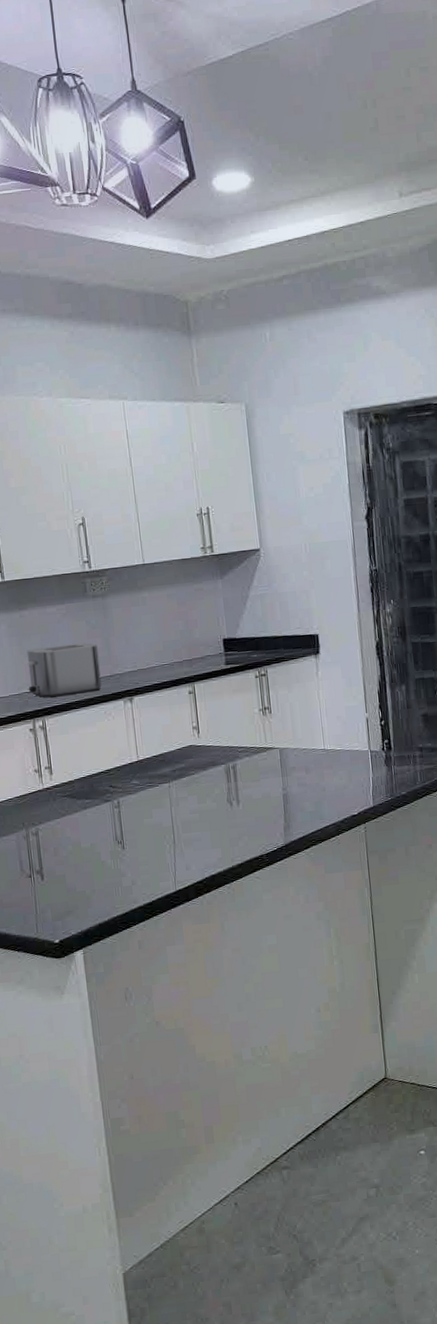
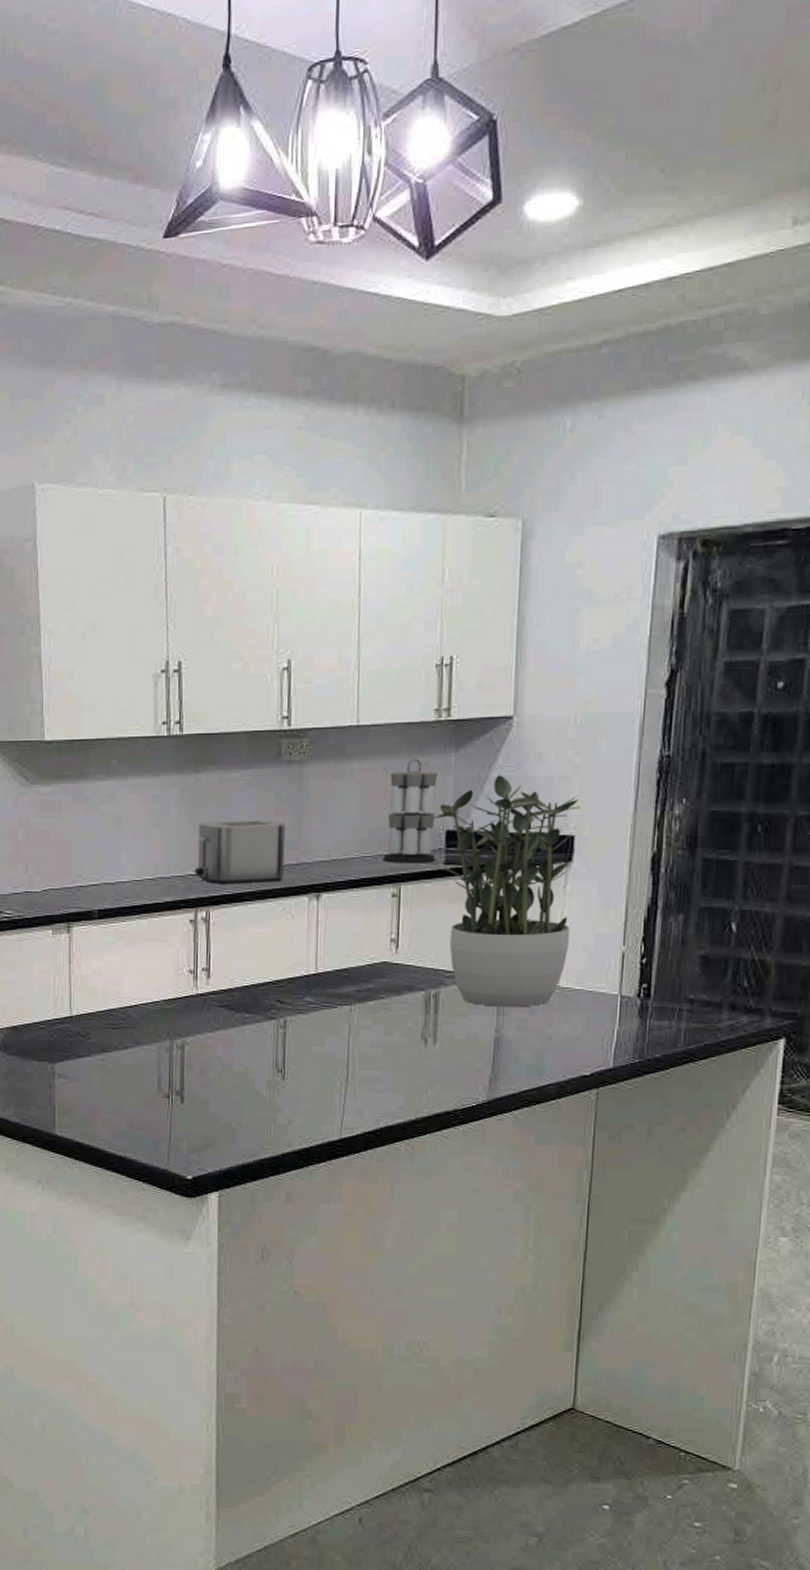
spice rack: none [174,586,218,668] -> present [383,758,437,863]
potted plant: none [212,593,328,771] -> present [434,775,580,1007]

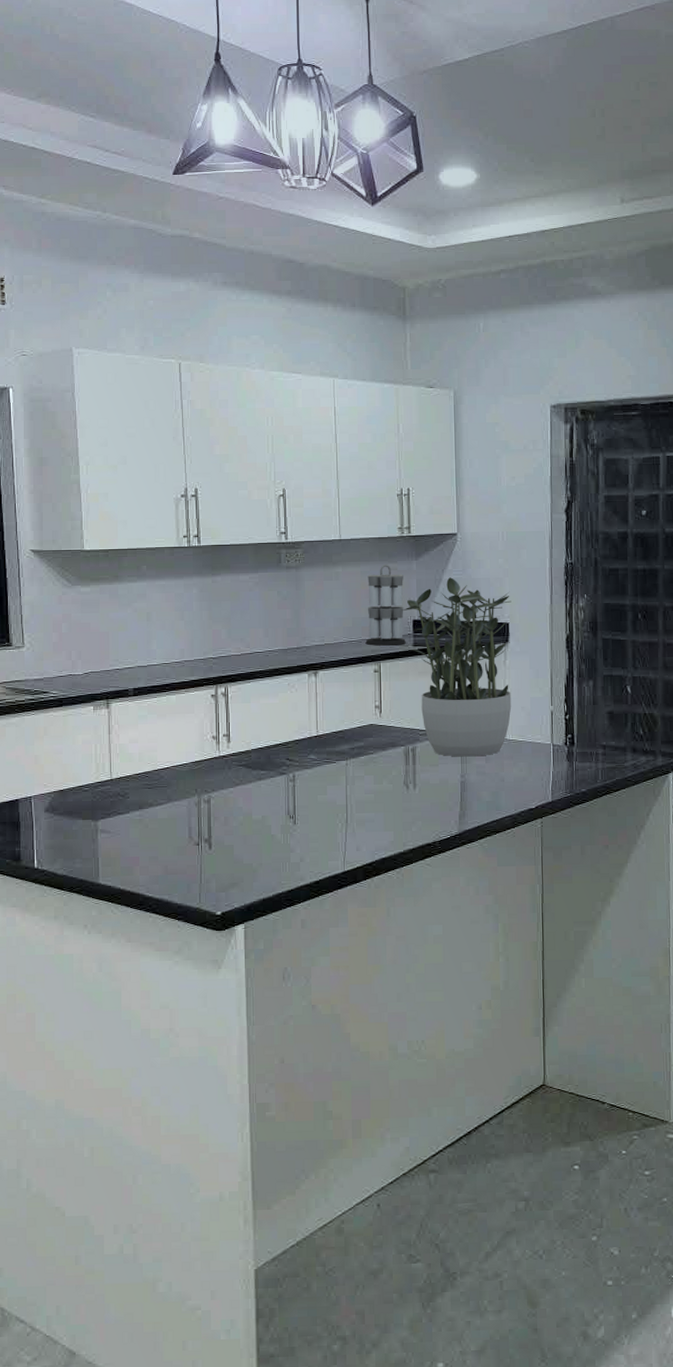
toaster: present [194,820,285,884] -> none [214,613,287,665]

